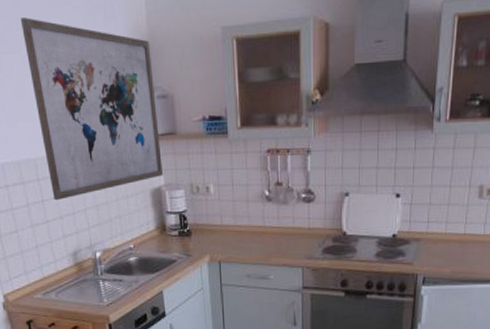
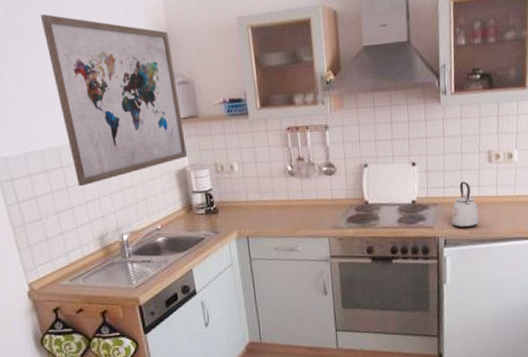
kettle: none [432,217,463,267] -> present [451,181,480,228]

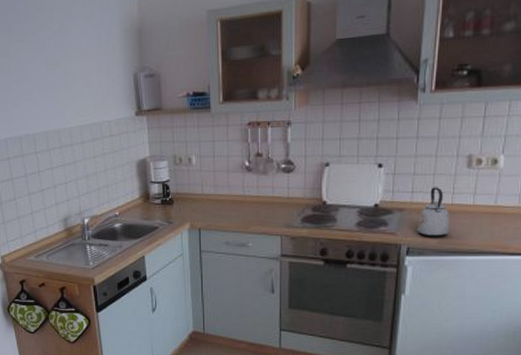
wall art: present [40,14,188,187] -> none [27,10,149,172]

